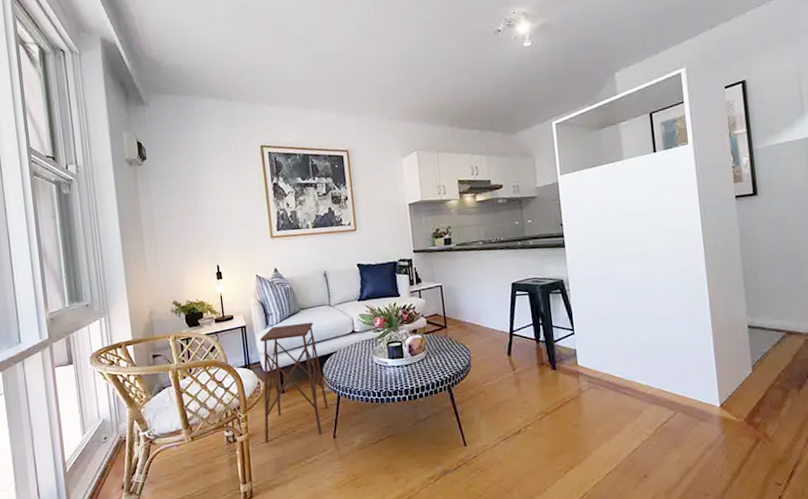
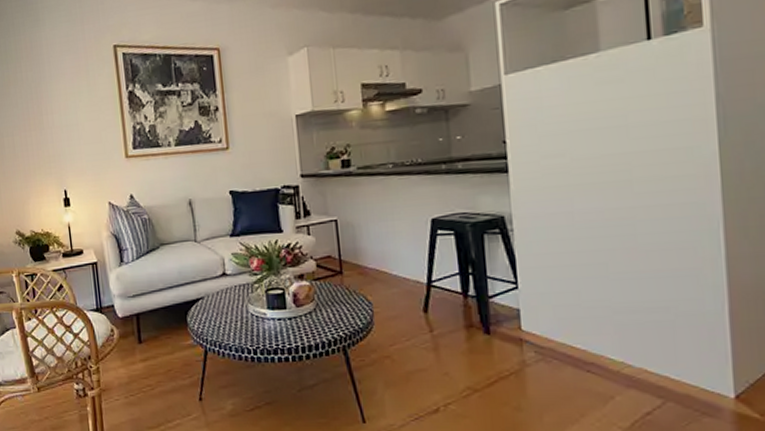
side table: present [260,322,328,443] -> none [113,260,193,401]

